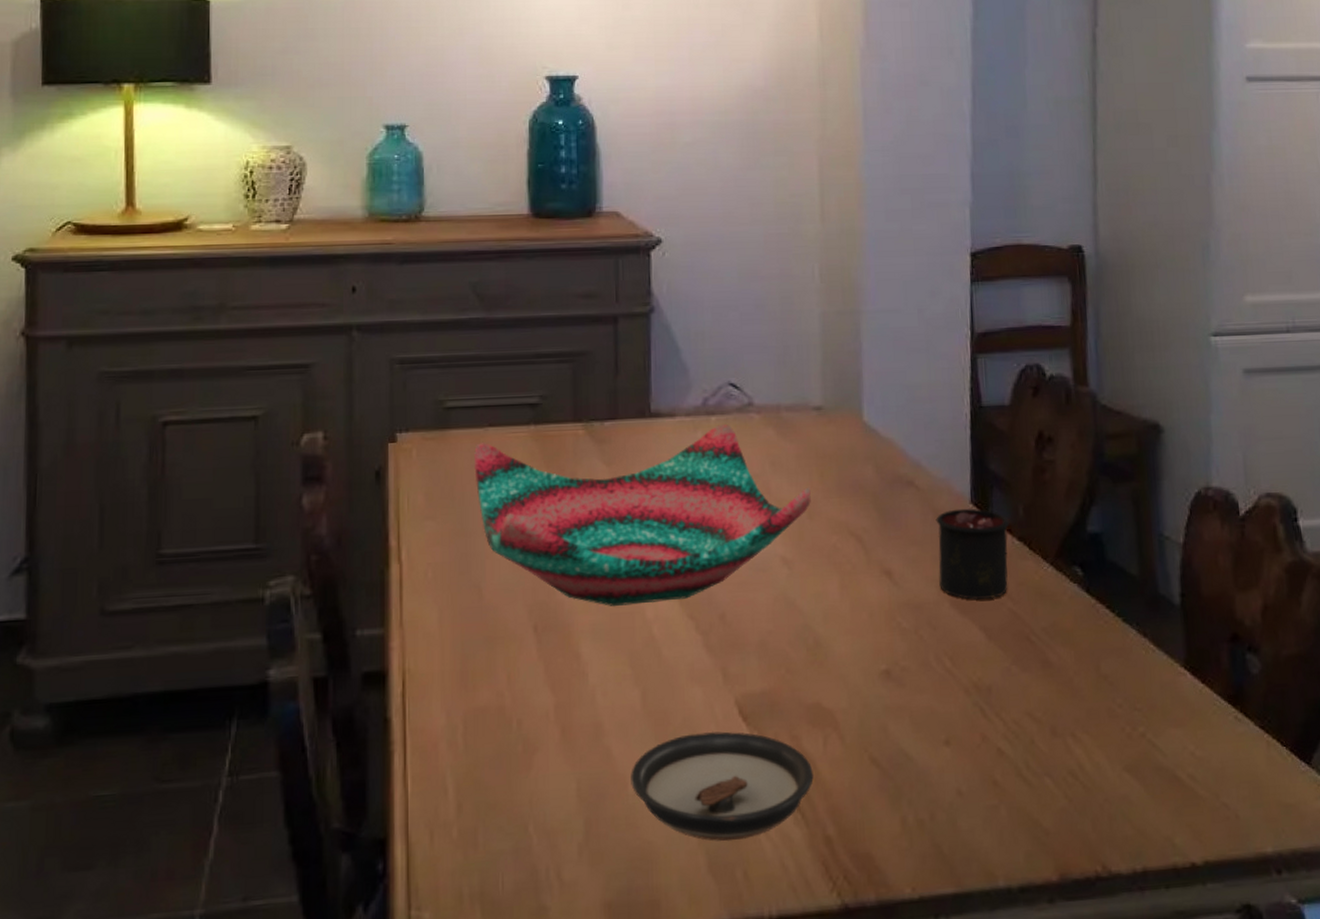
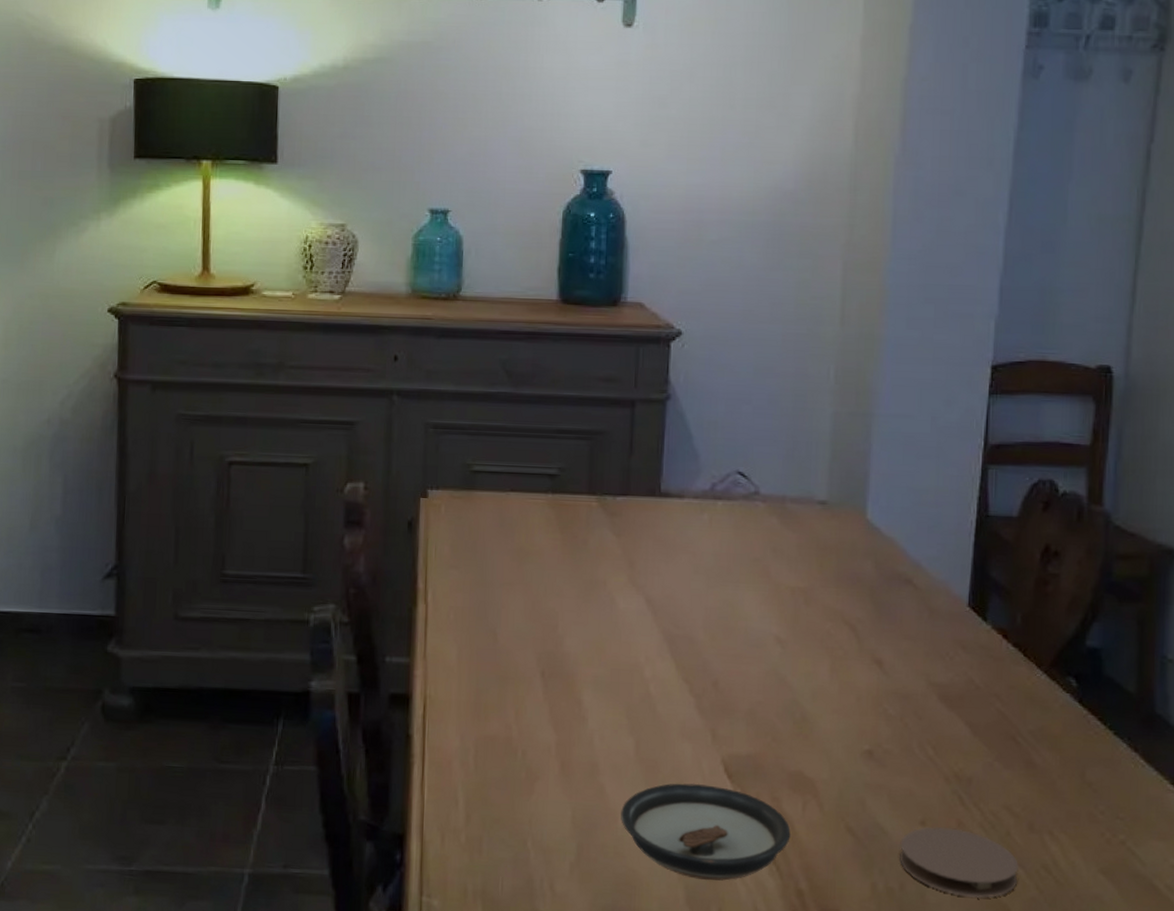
decorative bowl: present [473,424,811,606] -> none [495,505,809,664]
coaster: none [926,743,1047,818] -> present [900,826,1018,898]
candle: present [936,484,1010,600] -> none [929,590,1007,697]

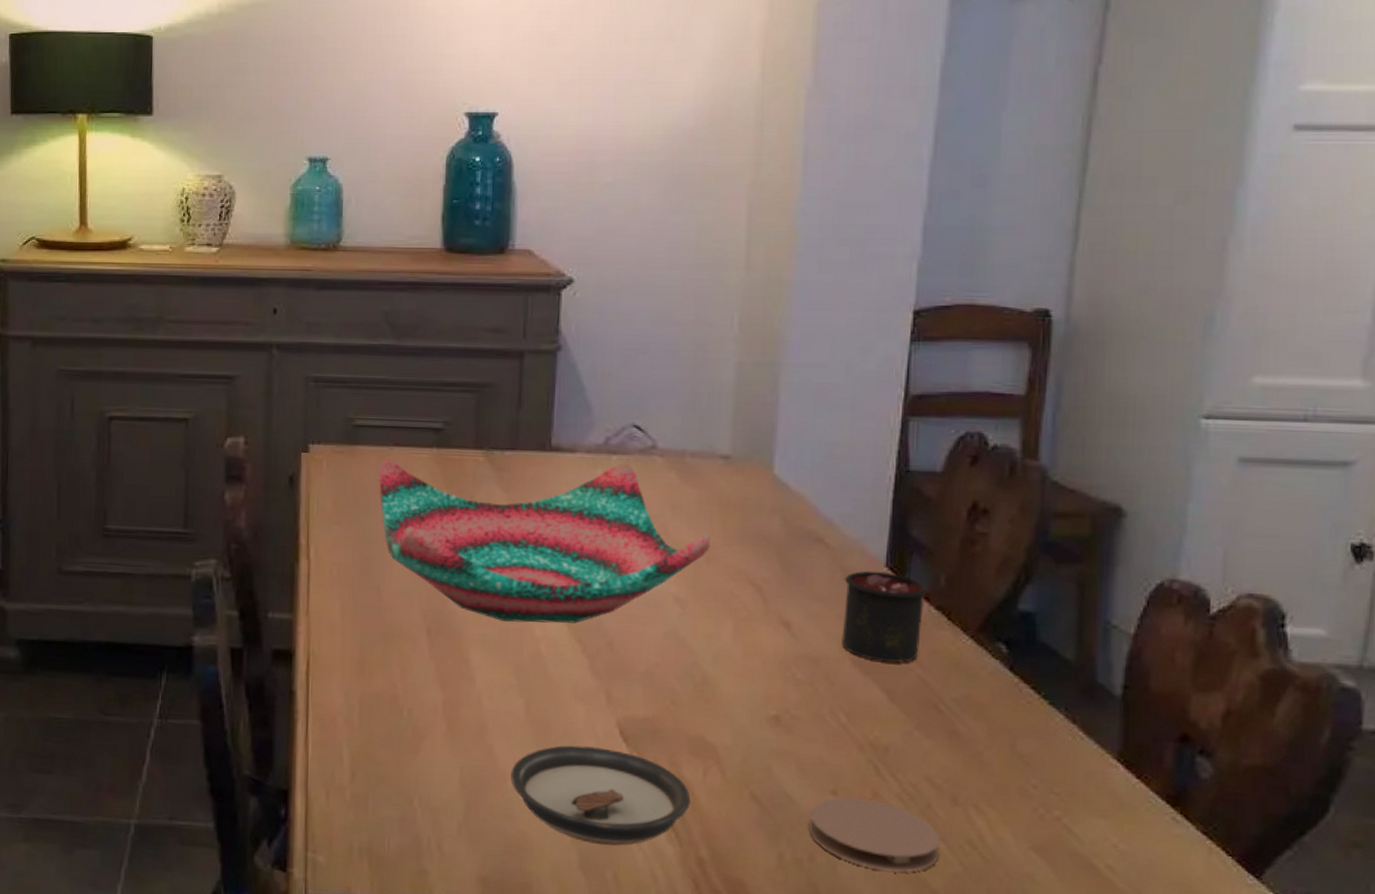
decorative bowl: none [495,505,809,664] -> present [378,460,711,623]
candle: none [929,590,1007,697] -> present [842,550,929,663]

